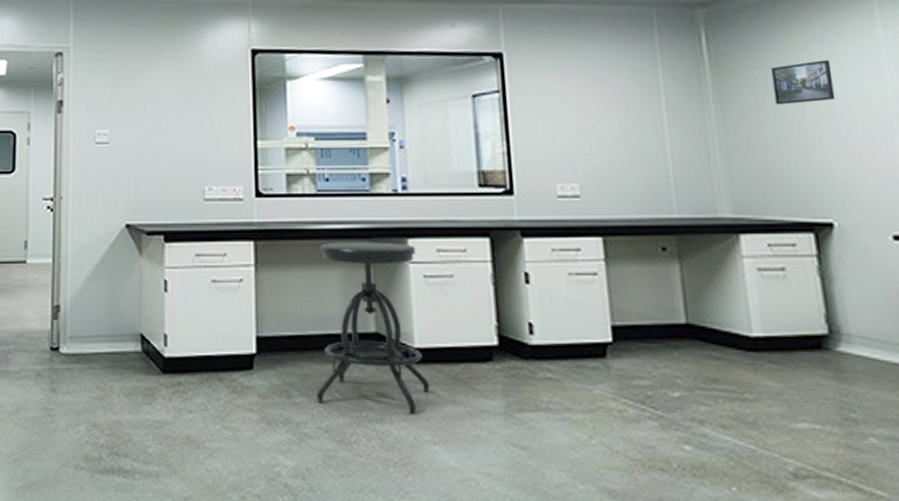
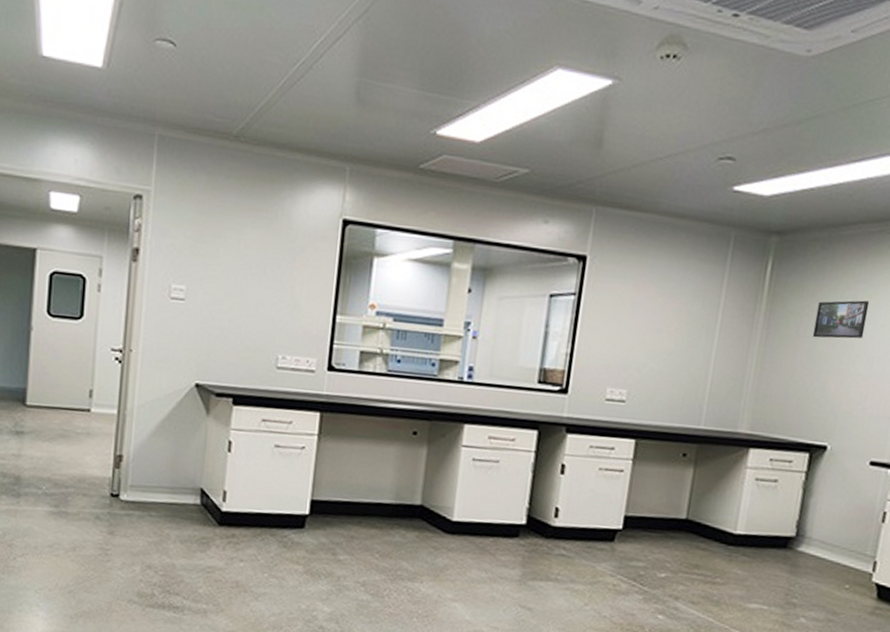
stool: present [317,242,430,415] -> none [359,421,470,577]

